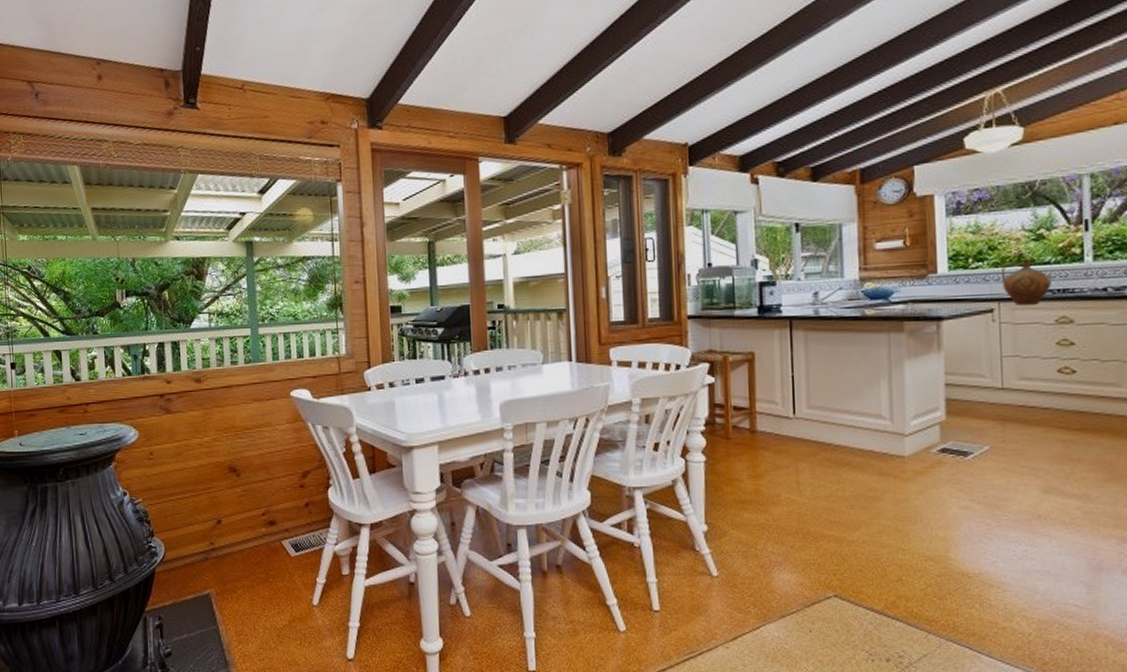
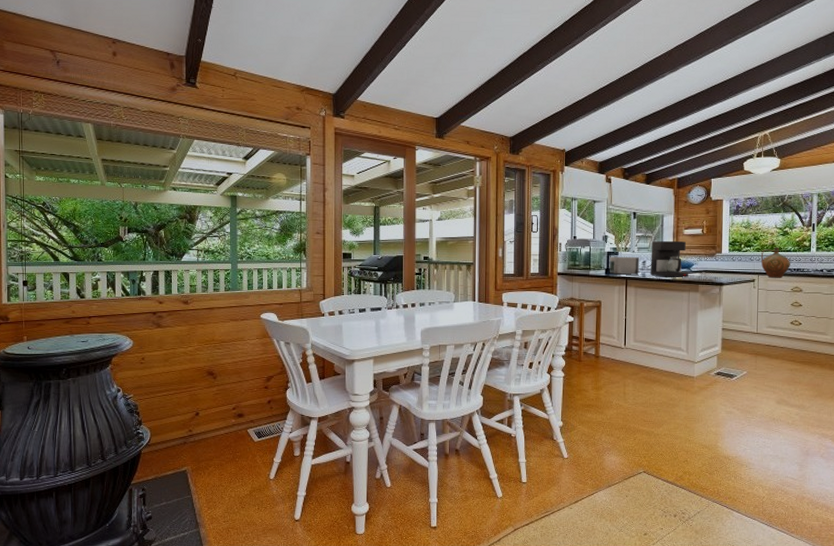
toaster: none [764,286,811,314] -> present [610,256,640,276]
coffee maker: none [825,259,886,313] -> present [651,240,688,277]

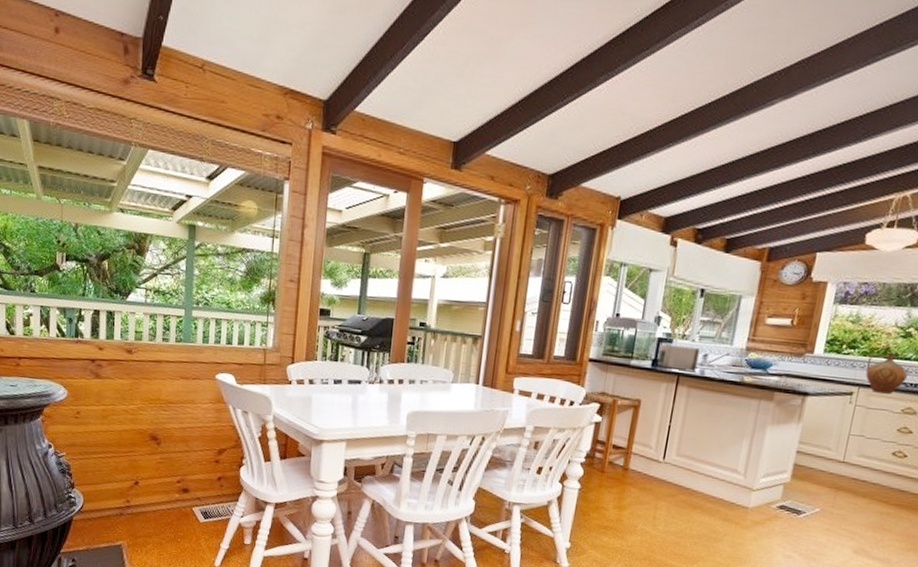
coffee maker: present [651,240,688,277] -> none [712,329,768,381]

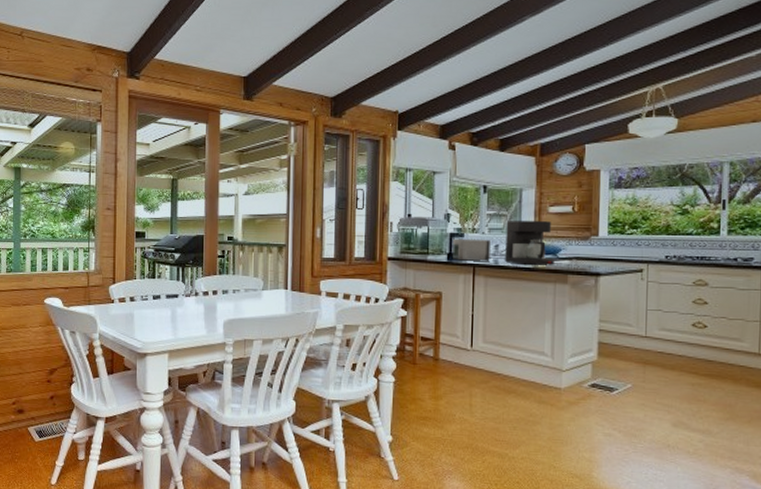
coffee maker: none [712,329,768,381] -> present [505,220,554,265]
ceramic jug: present [865,352,908,395] -> none [651,229,692,270]

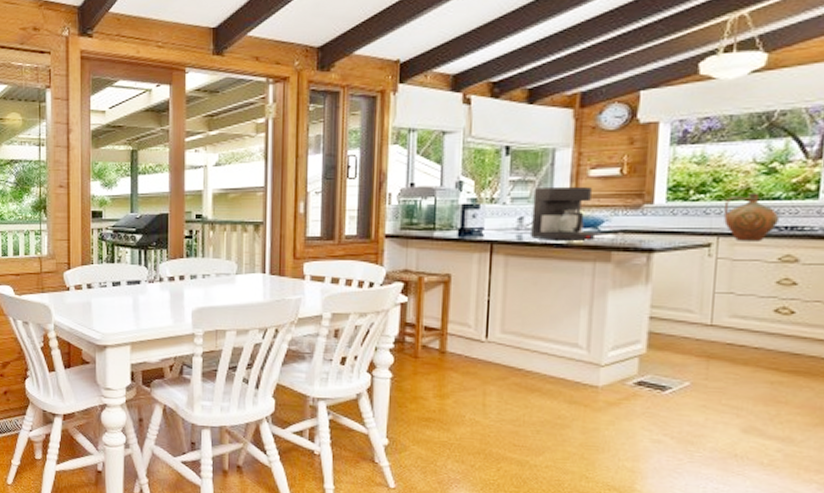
toaster: present [453,238,492,263] -> none [465,210,515,239]
ceramic jug: none [651,229,692,270] -> present [723,192,779,243]

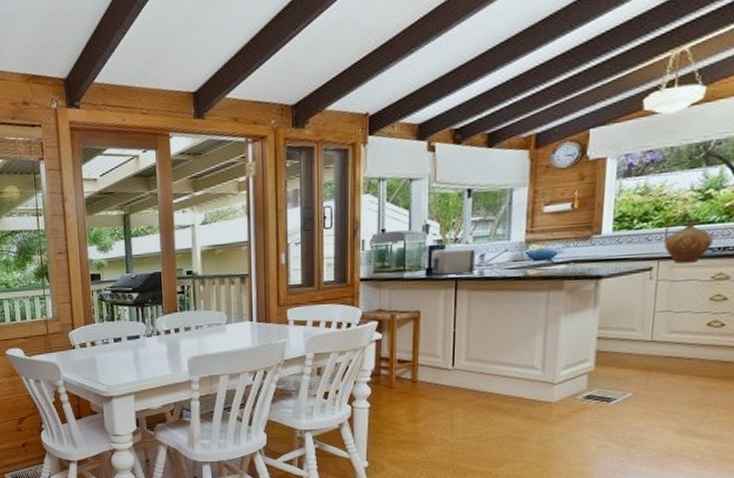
toaster: none [465,210,515,239] -> present [432,249,477,276]
coffee maker: present [531,186,594,240] -> none [492,222,548,274]

